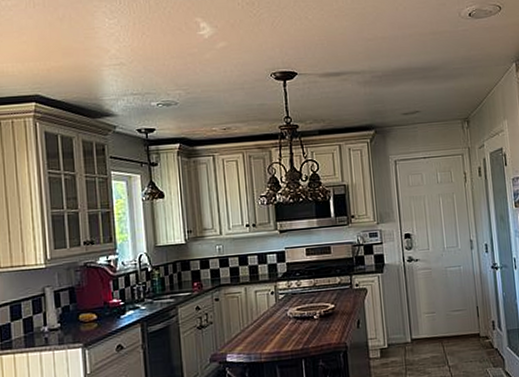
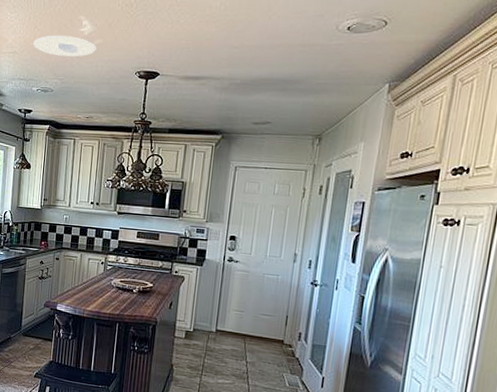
recessed light: none [143,40,221,64] -> present [33,36,97,57]

